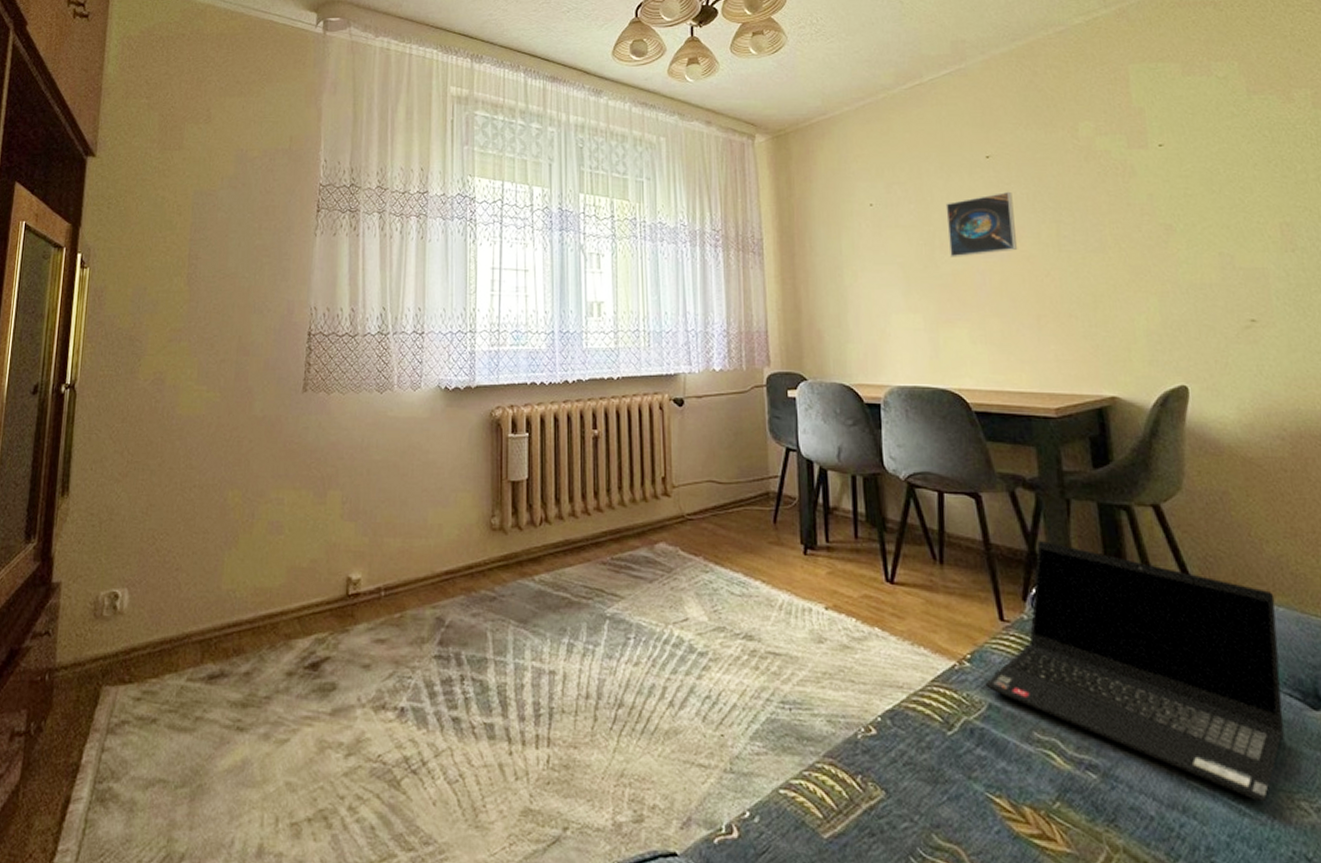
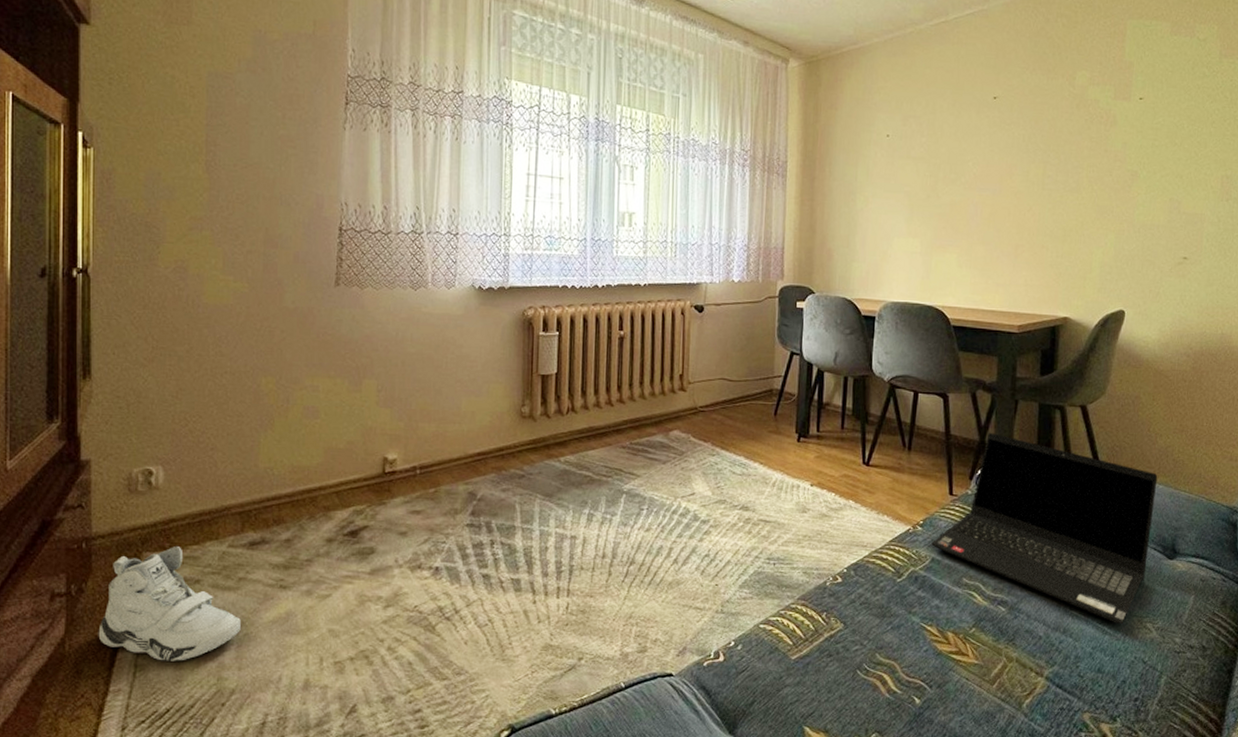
sneaker: none [52,678,195,817] -> present [98,545,241,661]
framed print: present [945,191,1018,257] -> none [951,131,1011,190]

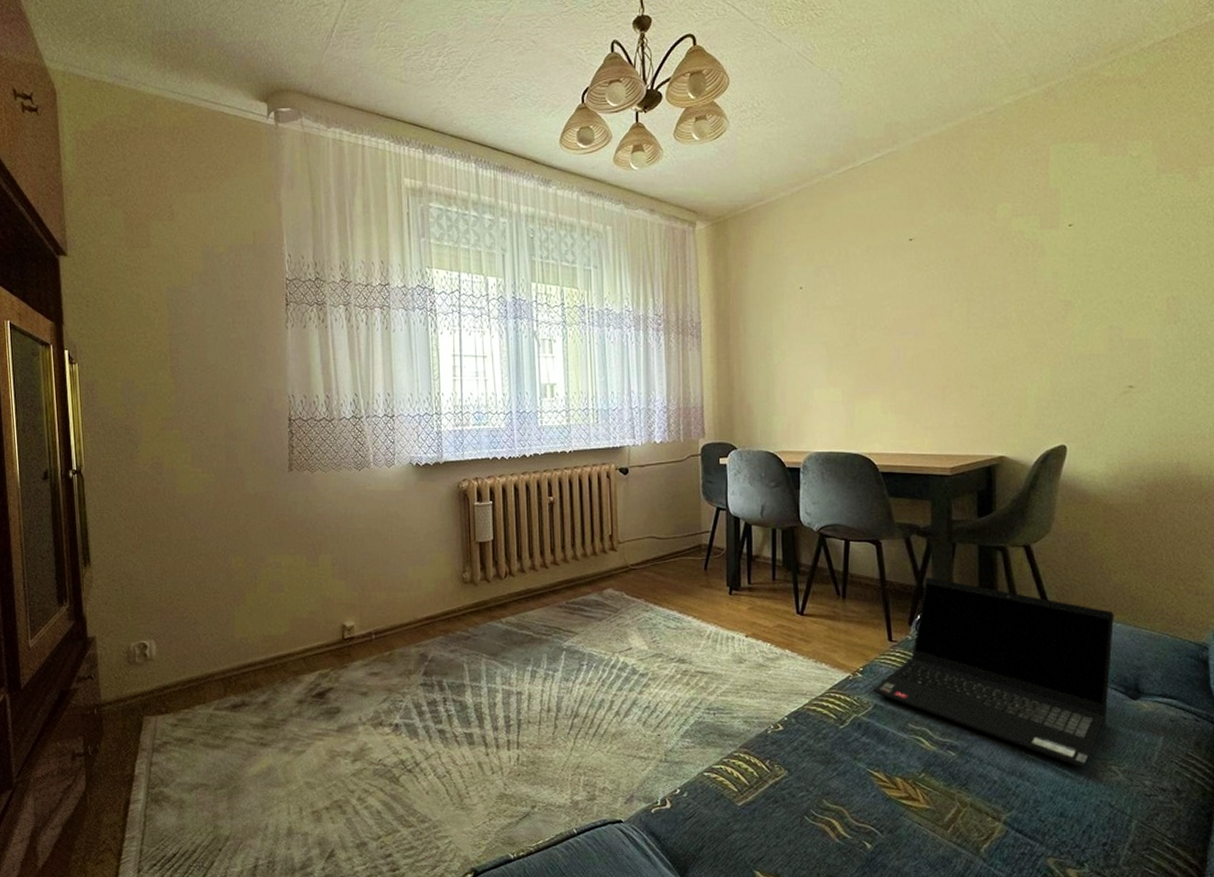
sneaker: present [98,545,241,661] -> none [112,709,230,812]

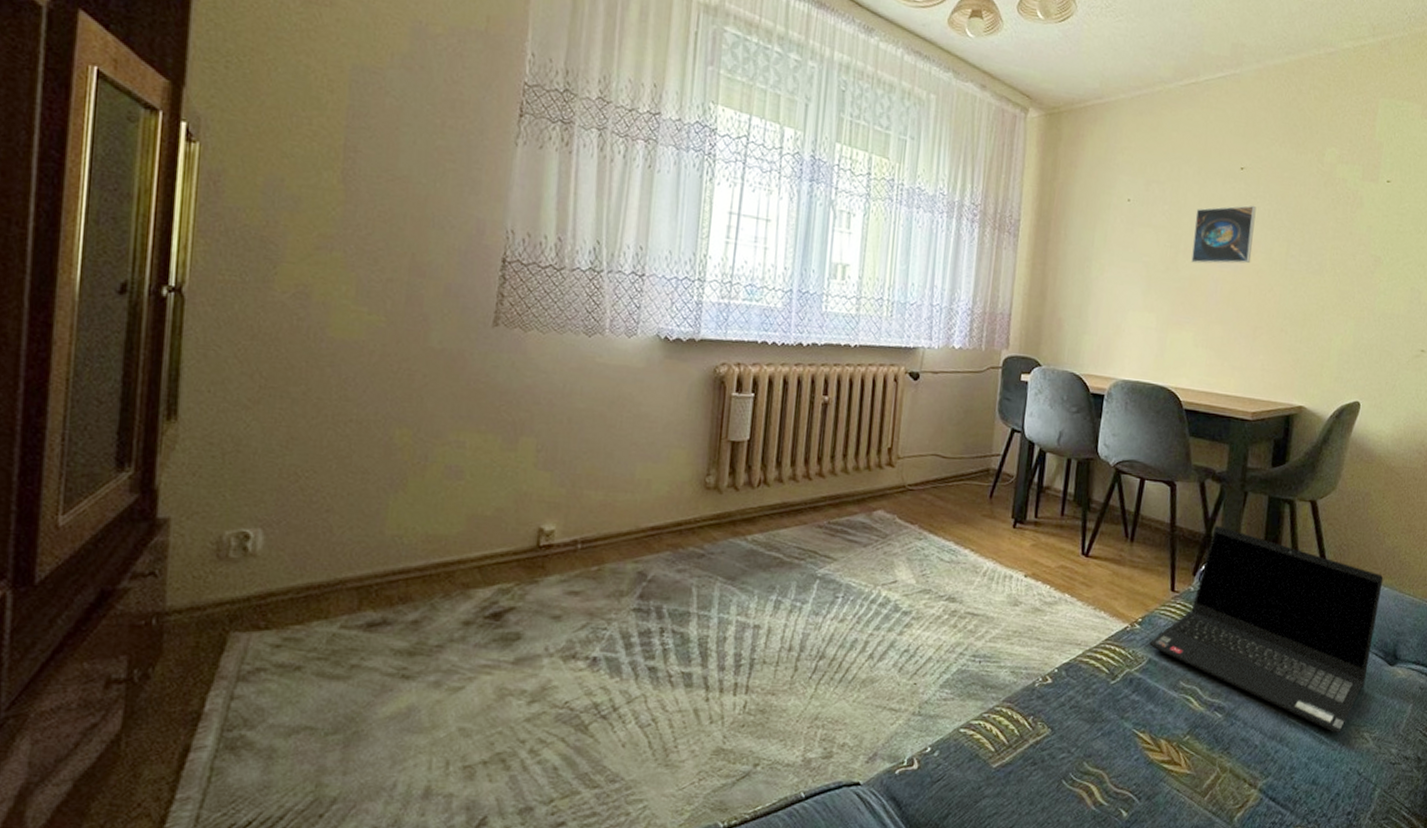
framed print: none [869,272,931,336] -> present [1191,205,1257,264]

